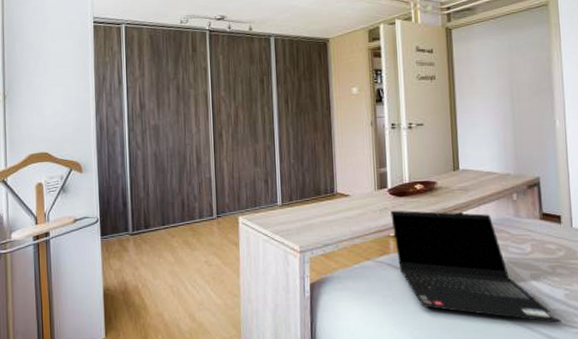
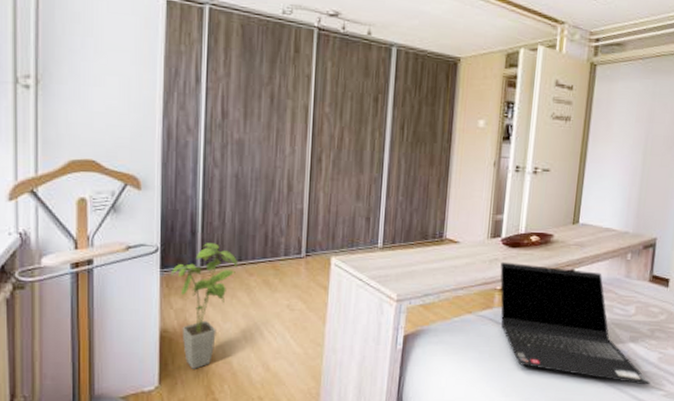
house plant: none [110,212,162,322] -> present [171,243,239,369]

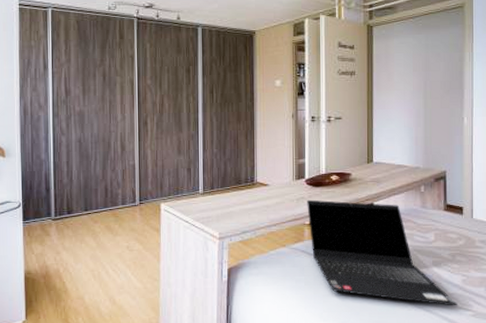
house plant: present [171,243,239,369] -> none [32,197,85,305]

